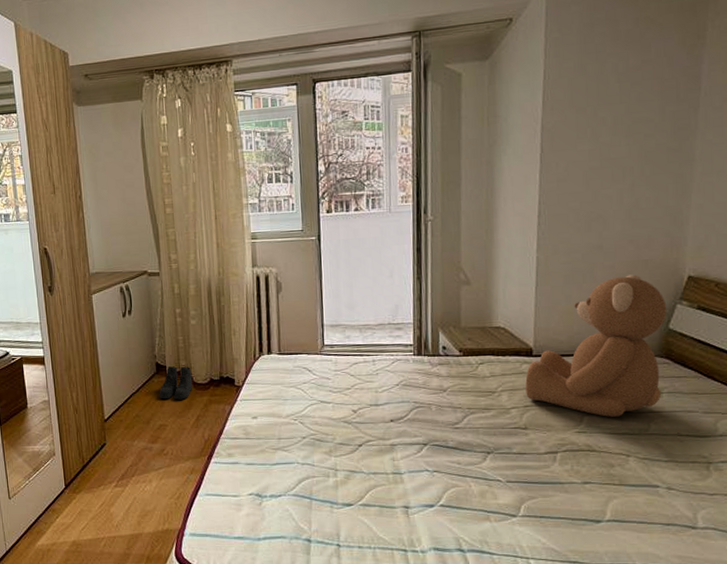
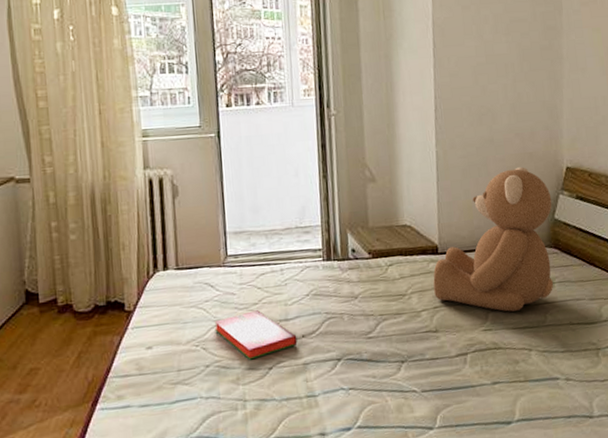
boots: present [159,366,193,400] -> none [29,292,73,336]
hardback book: none [311,393,386,436] -> present [214,309,298,360]

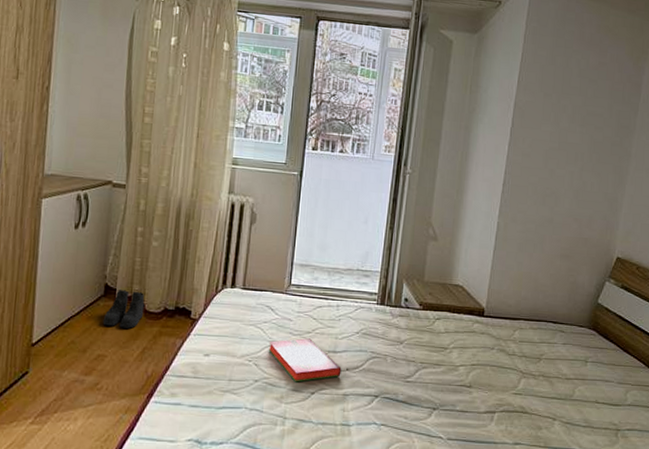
boots: none [29,292,73,336] -> present [102,290,145,329]
teddy bear: present [433,167,554,312] -> none [474,250,598,381]

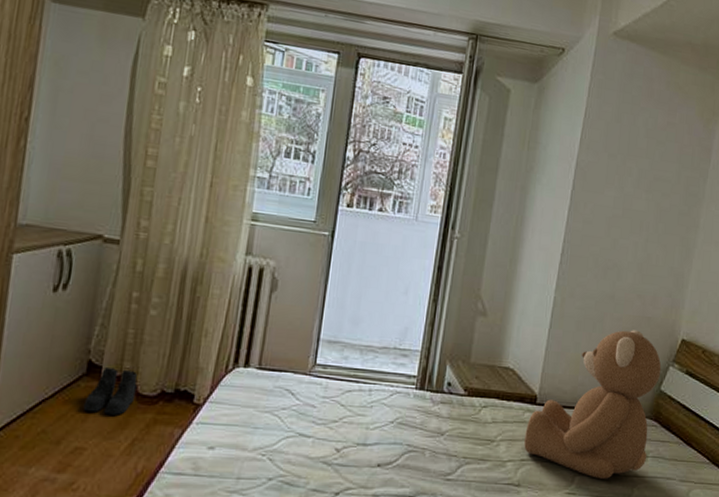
hardback book: present [268,337,342,382] -> none [286,427,372,481]
teddy bear: none [474,250,598,381] -> present [524,330,662,479]

